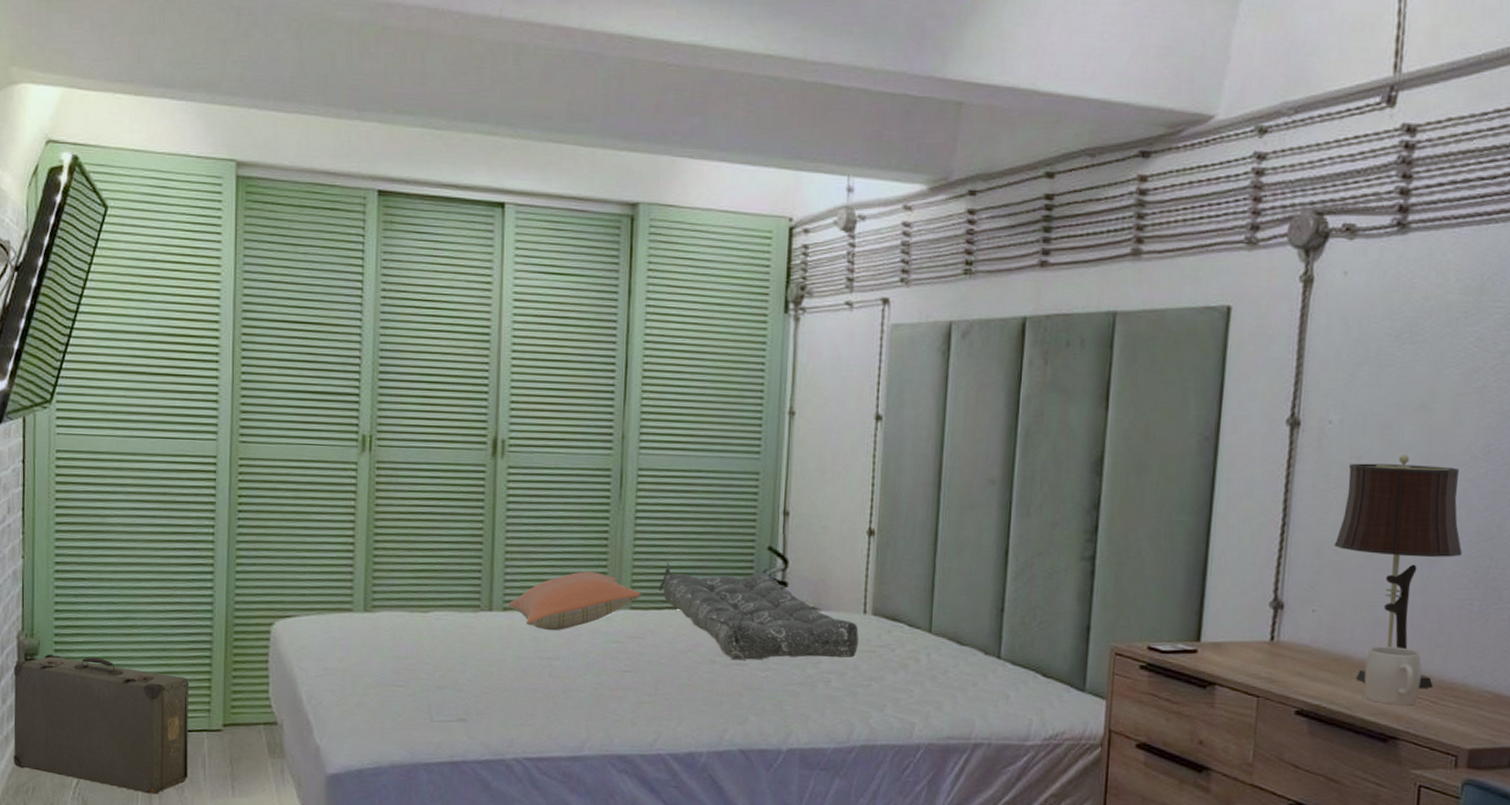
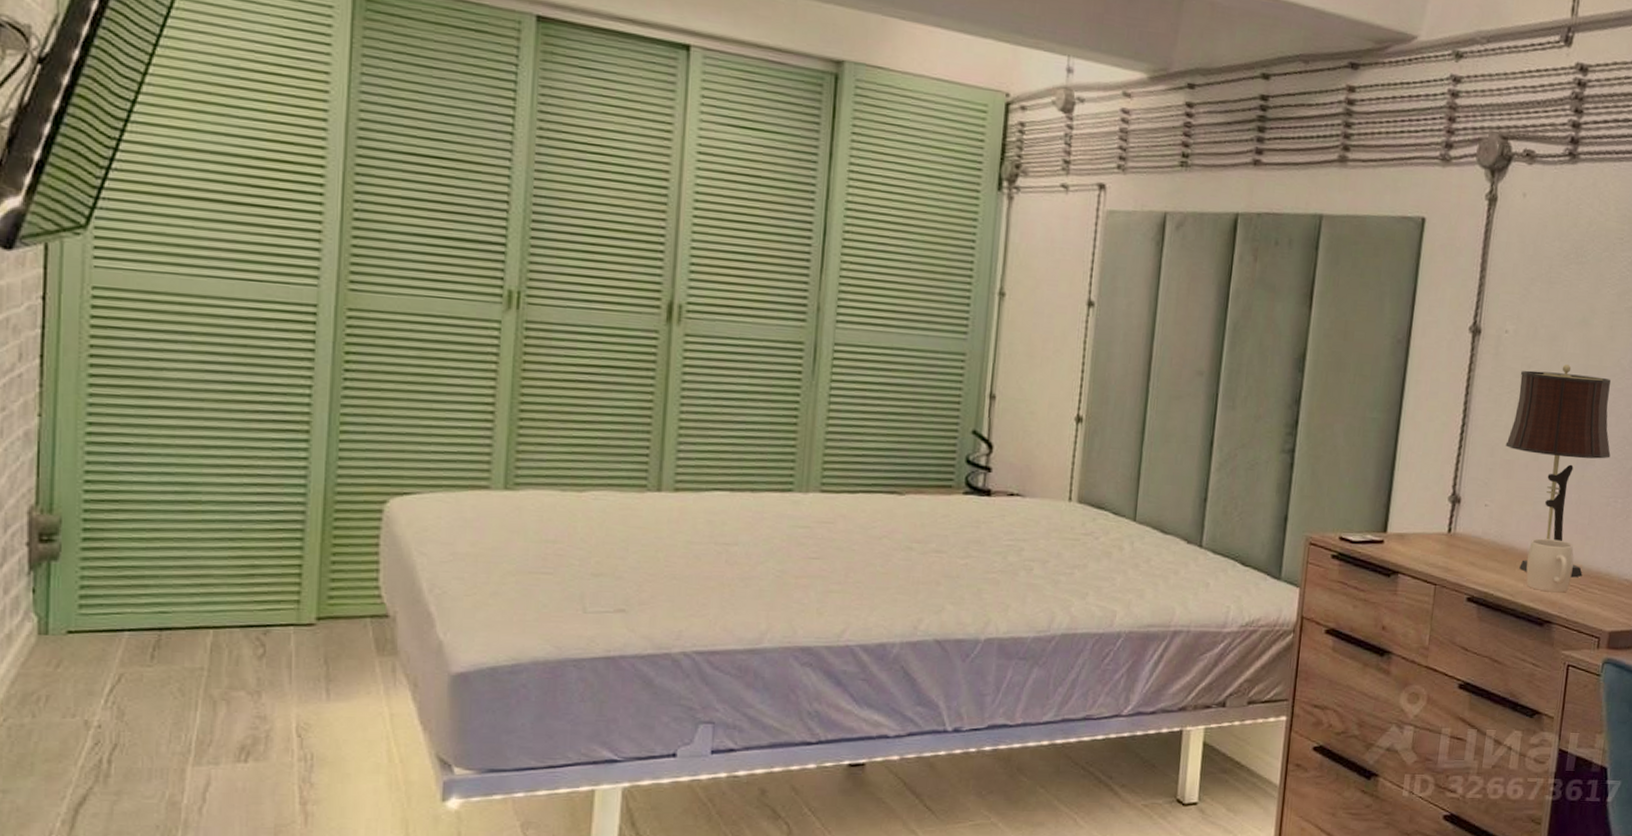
suitcase: present [13,655,189,794] -> none [18,534,272,701]
pillow: present [508,571,642,631] -> none [680,451,834,515]
seat cushion: present [658,561,859,661] -> none [852,443,1063,548]

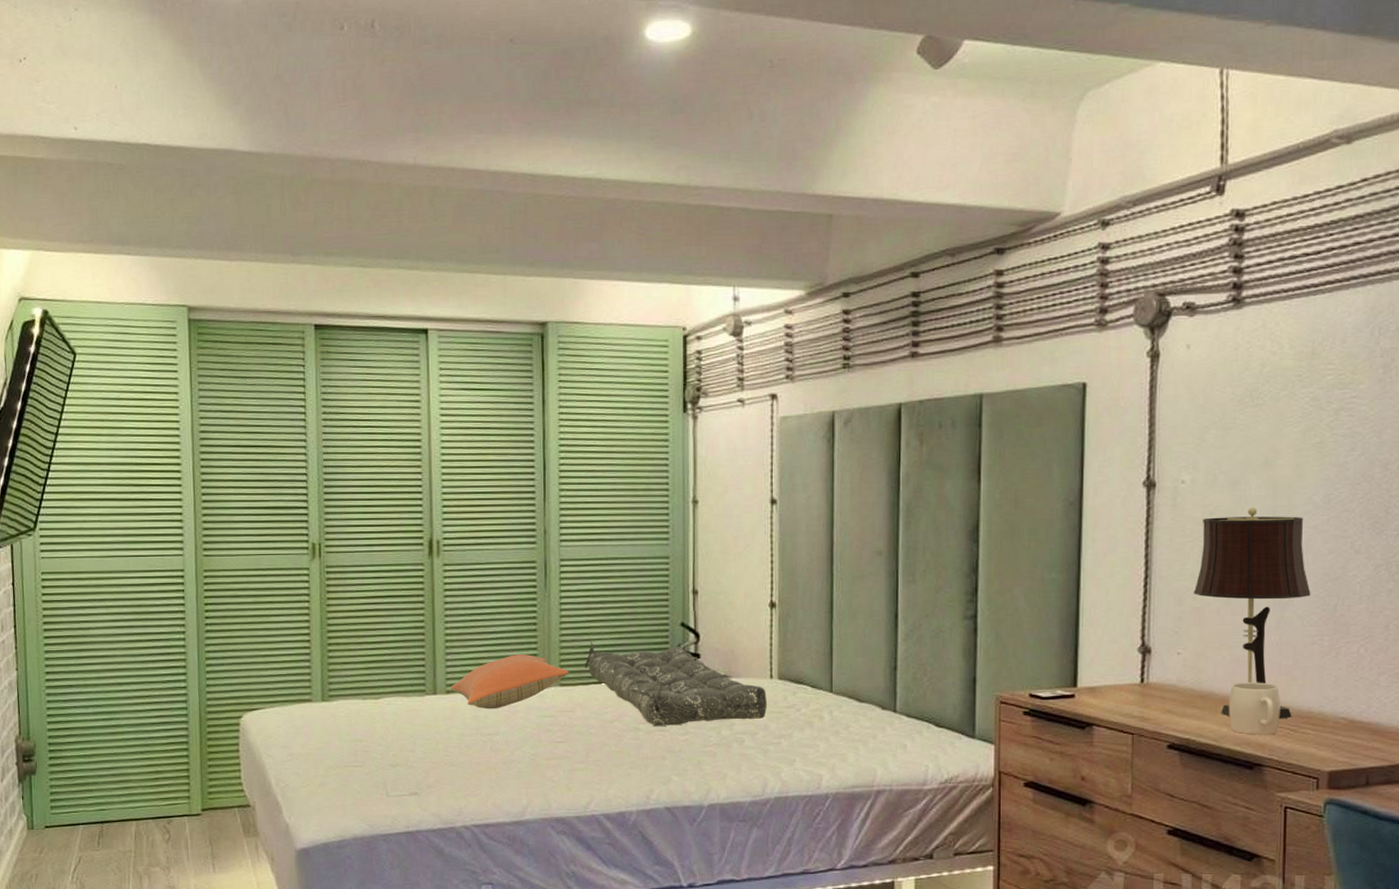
pillow: none [680,451,834,515] -> present [450,654,570,709]
seat cushion: none [852,443,1063,548] -> present [584,641,768,727]

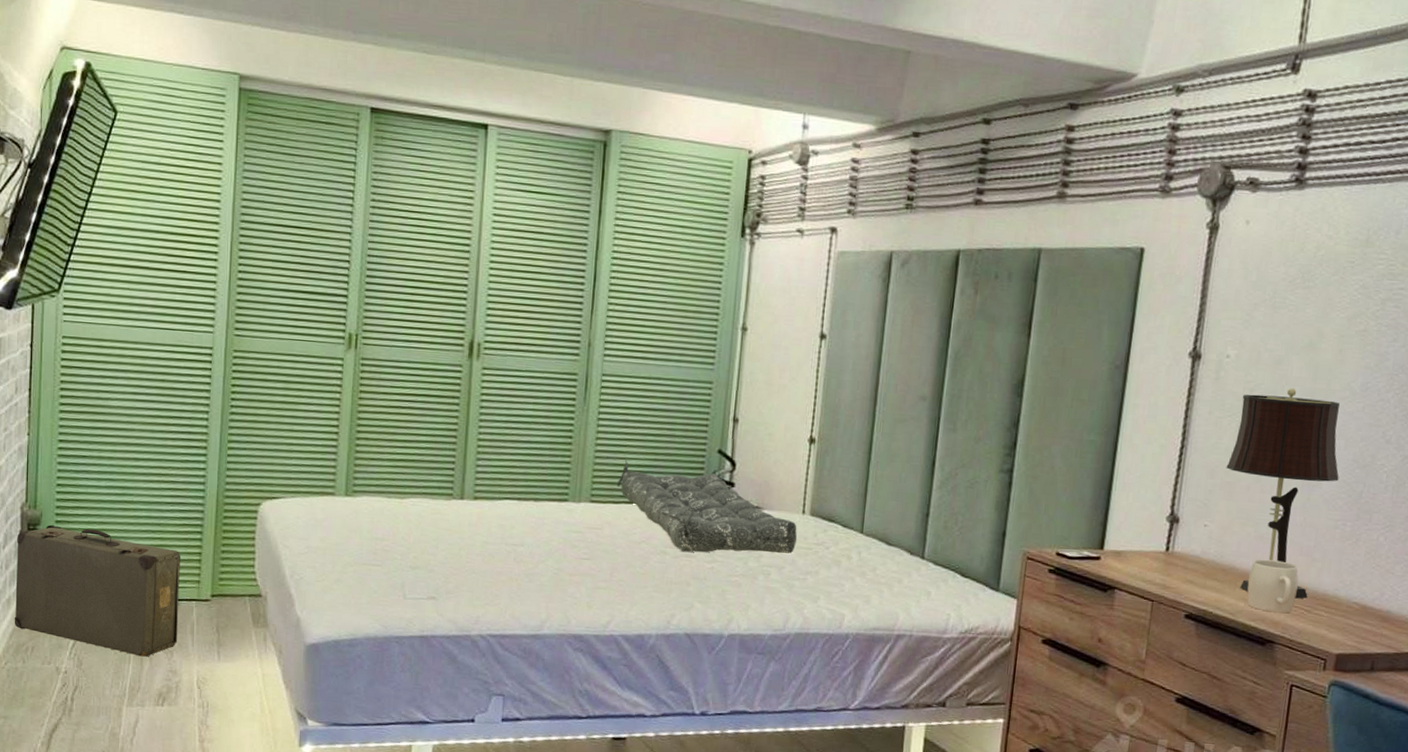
suitcase: none [14,755,174,875] -> present [14,525,180,657]
pillow: present [450,654,570,709] -> none [478,466,602,520]

